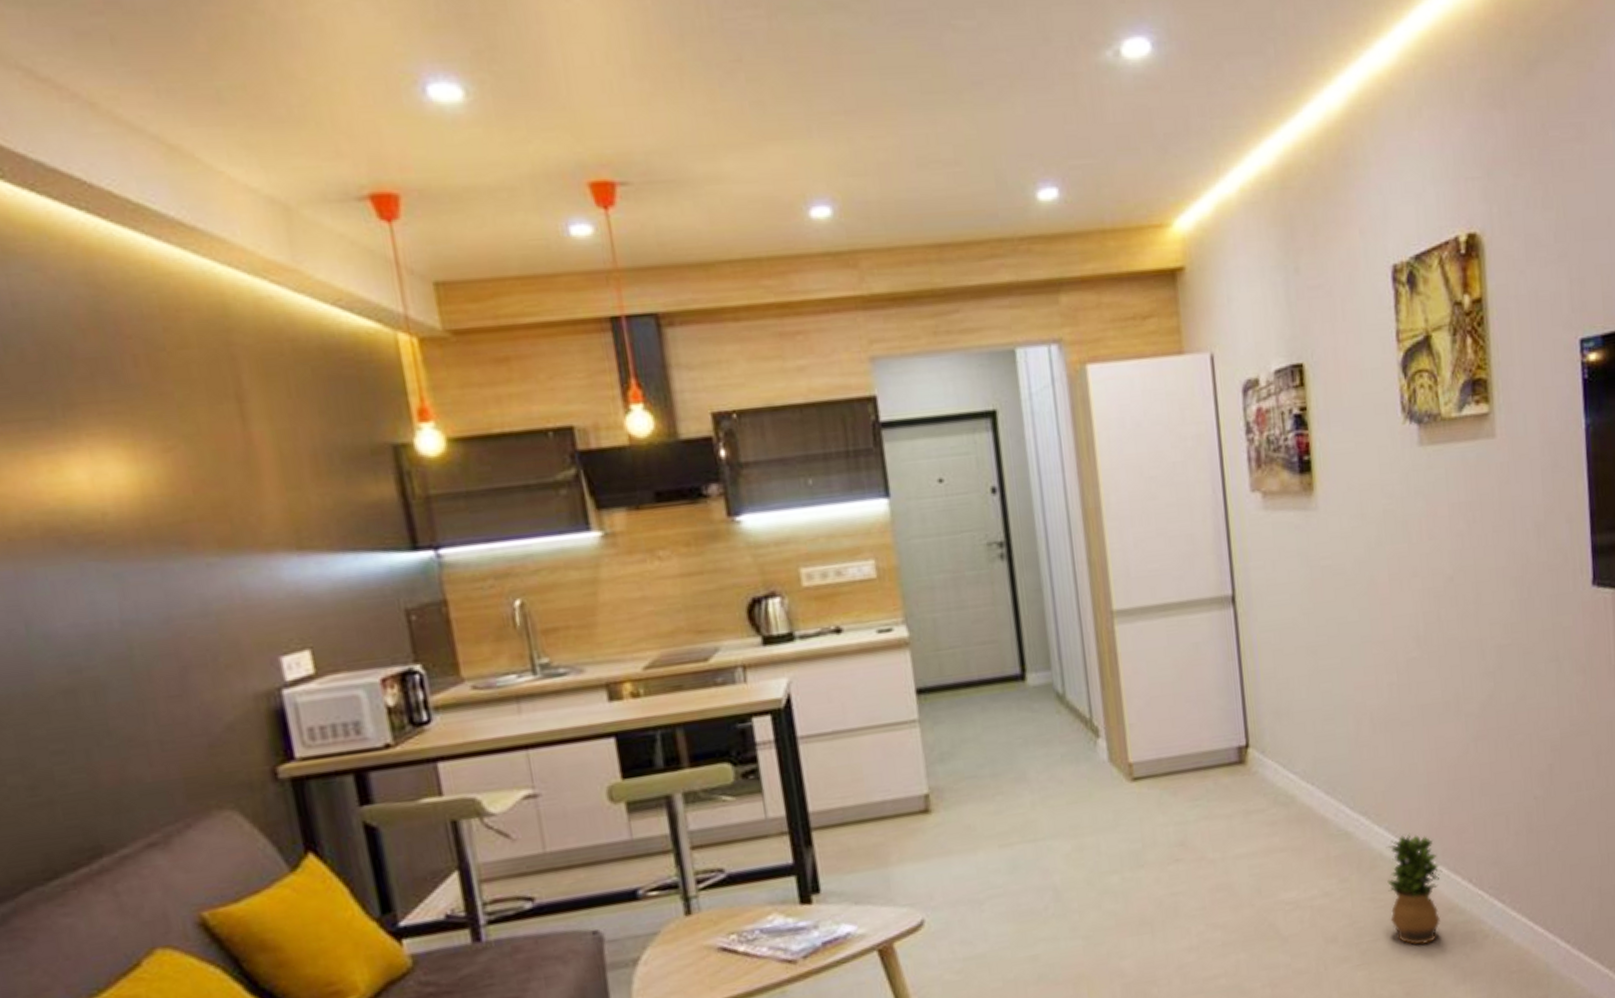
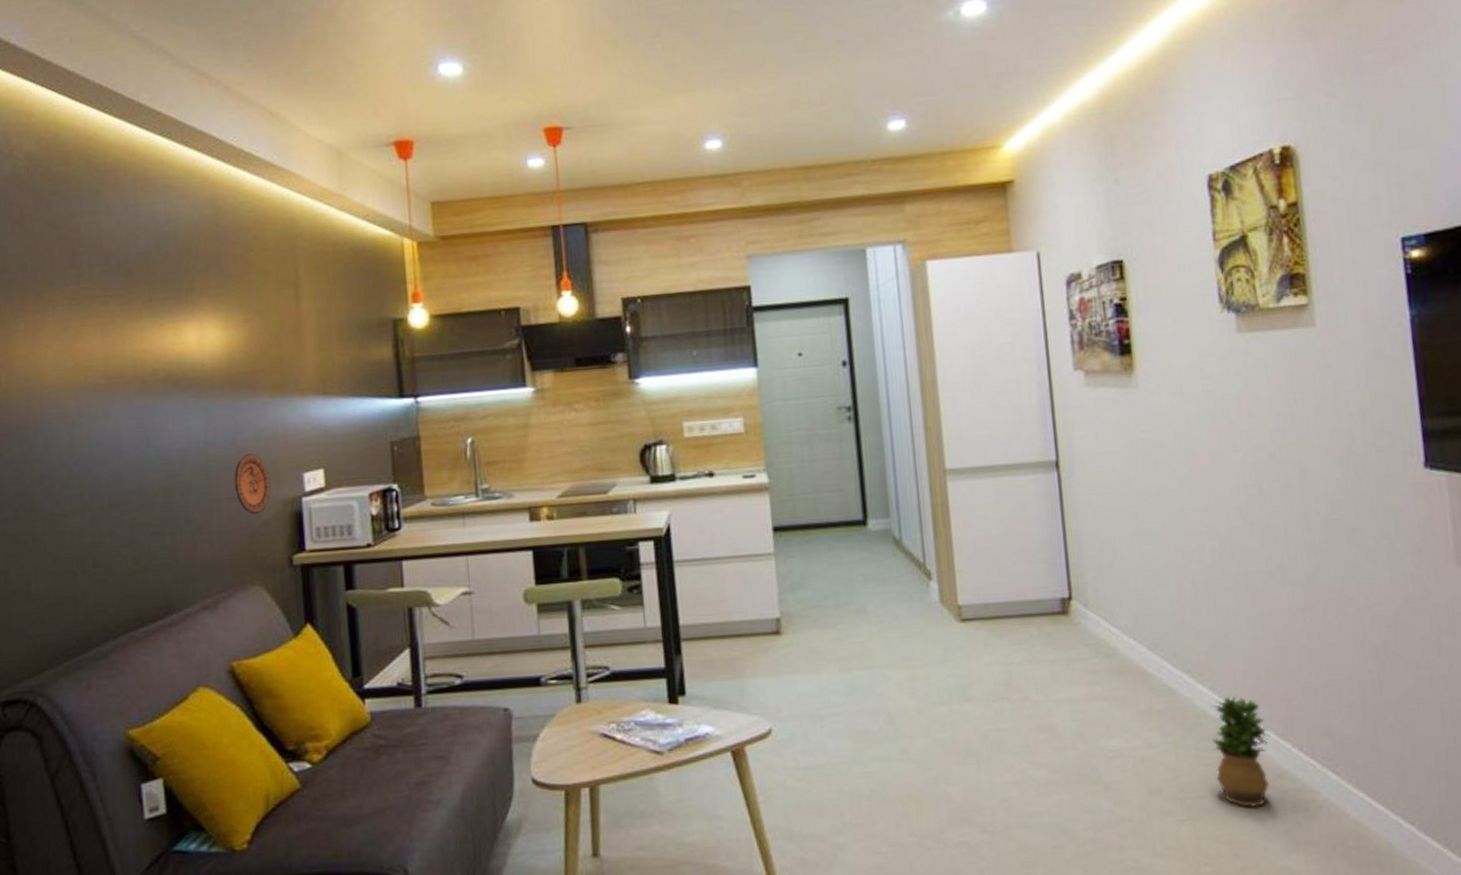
decorative plate: none [173,634,234,717] -> present [234,453,271,515]

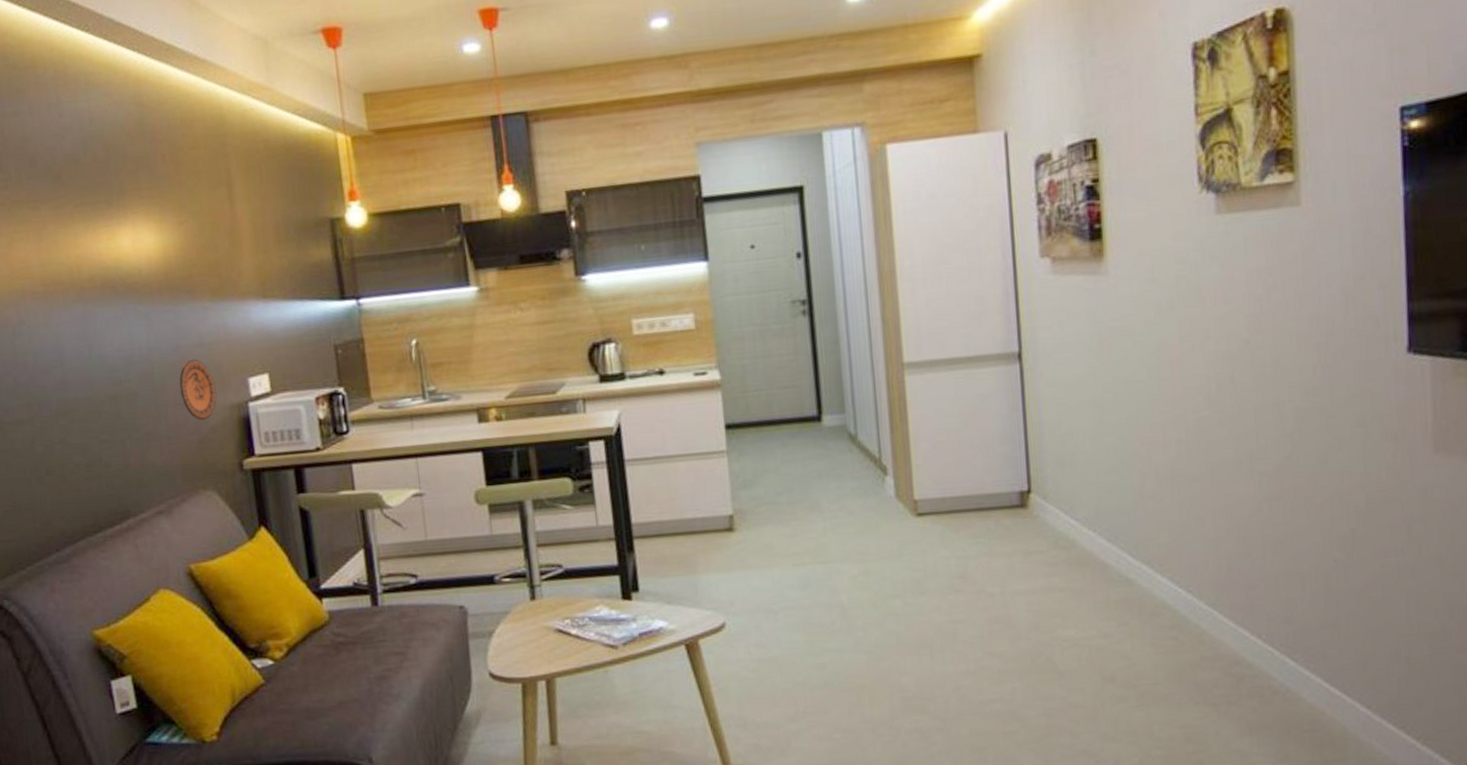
potted plant: present [1210,695,1271,808] -> none [1169,585,1229,694]

